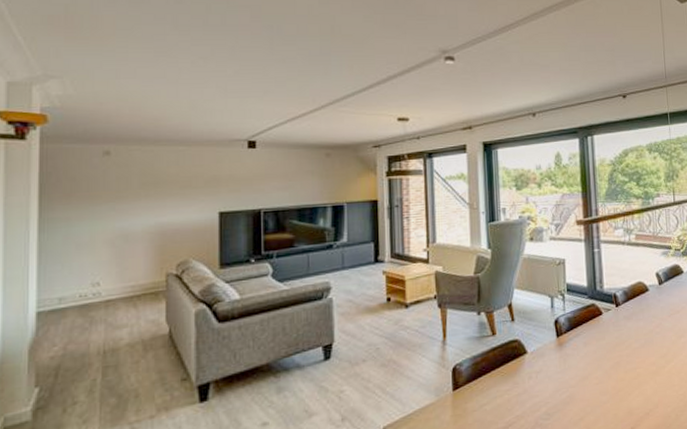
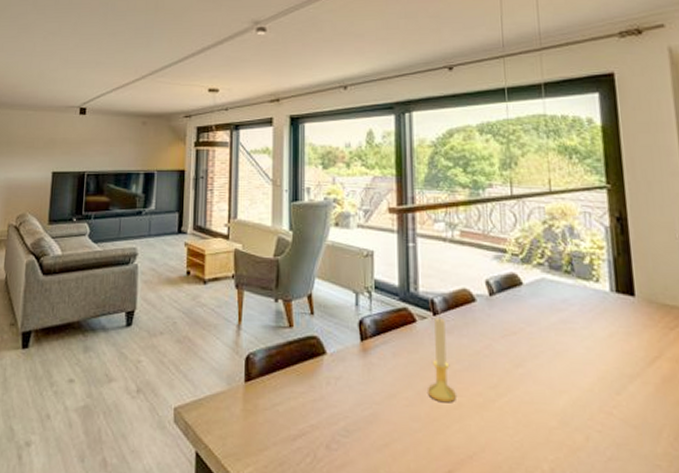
candle holder: none [613,307,635,376] -> present [428,316,456,403]

